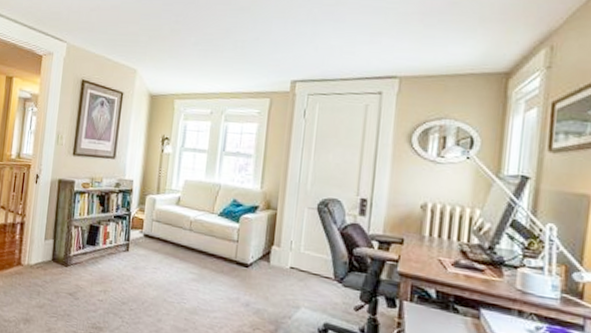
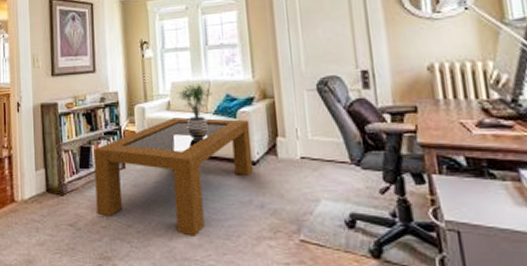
coffee table: none [96,212,250,322] -> present [94,117,254,237]
potted plant: none [188,184,222,237] -> present [177,84,213,140]

